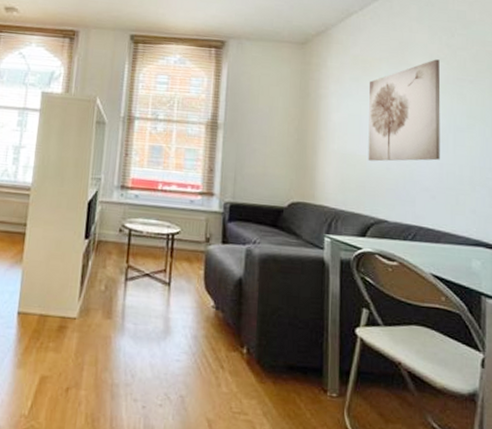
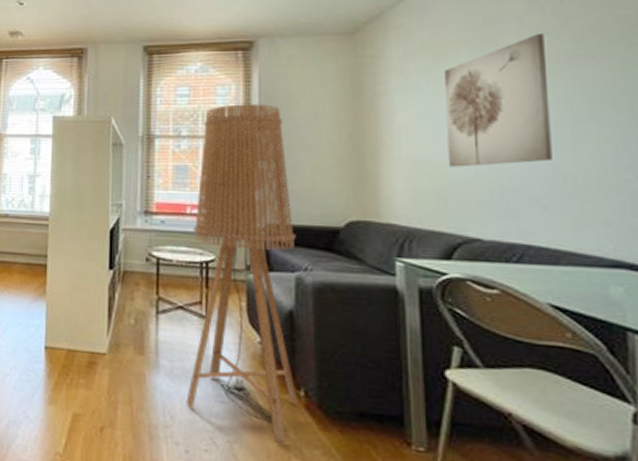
floor lamp: none [146,94,249,396] -> present [186,104,298,444]

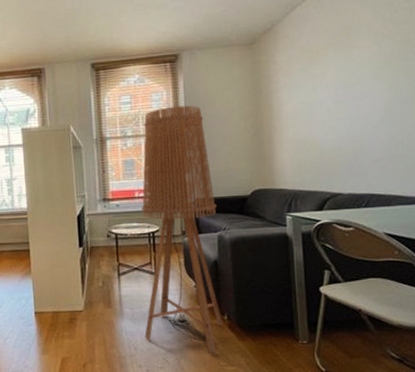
wall art: present [445,33,552,167] -> none [318,37,388,143]

